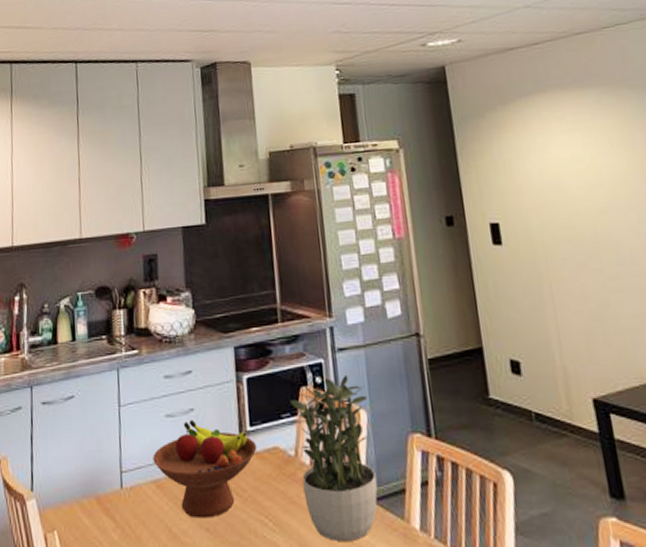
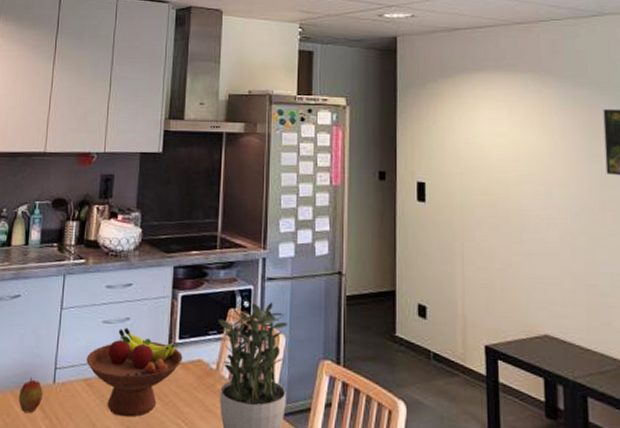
apple: none [86,485,111,523] -> present [19,377,43,413]

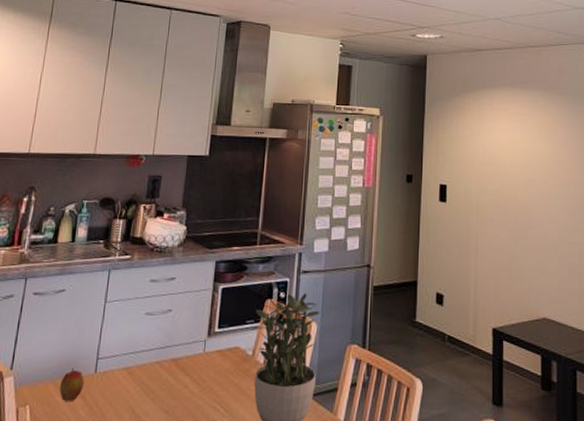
fruit bowl: present [86,327,183,417] -> none [128,319,221,402]

